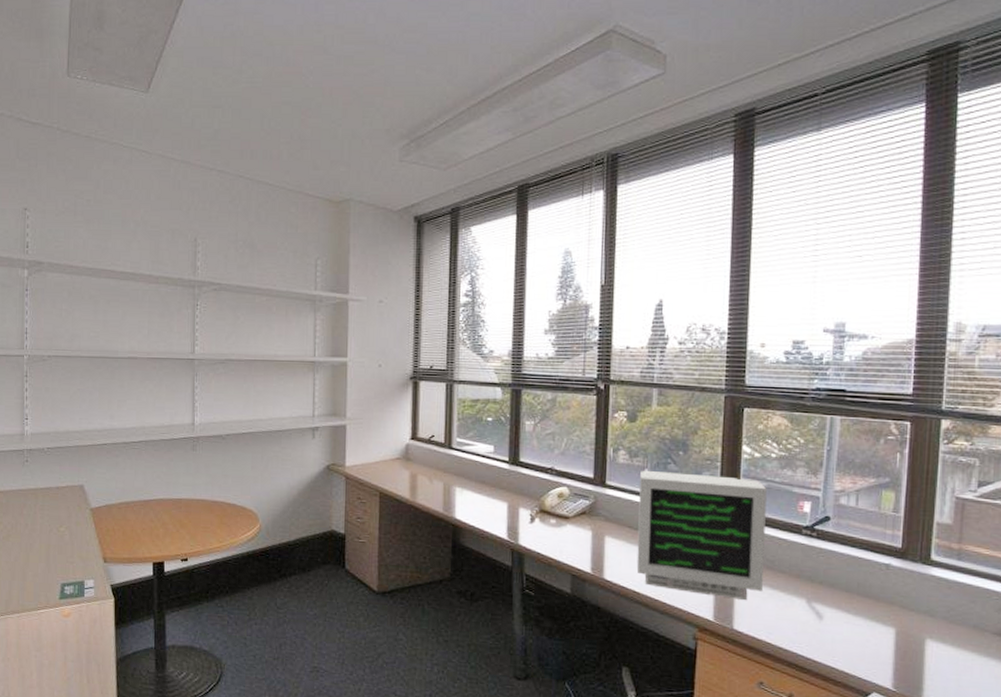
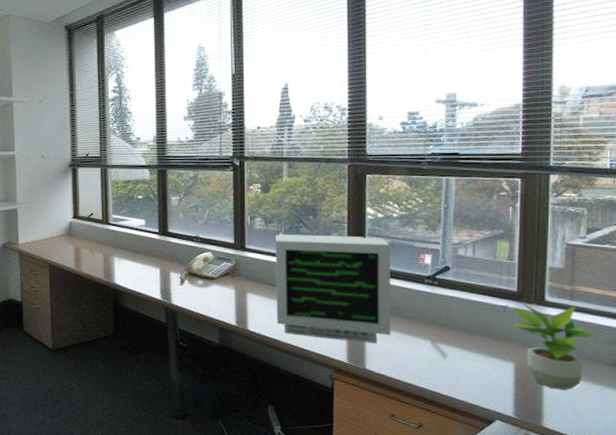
potted plant: none [896,560,989,661] -> present [513,302,602,390]

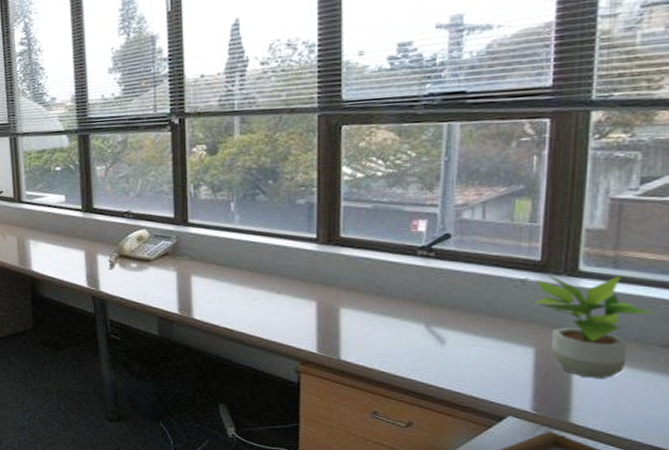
computer monitor: present [275,234,390,344] -> none [226,201,373,330]

